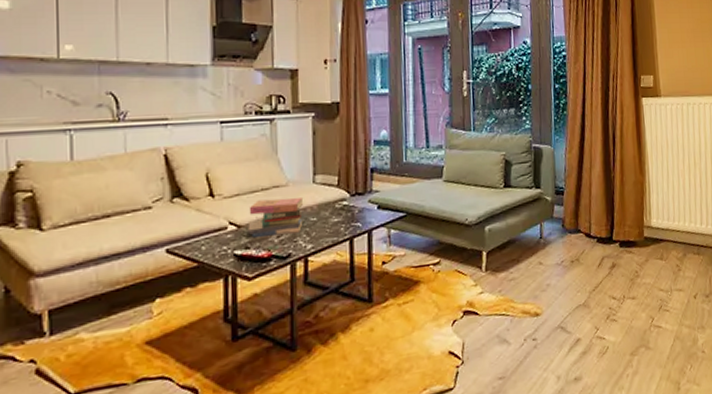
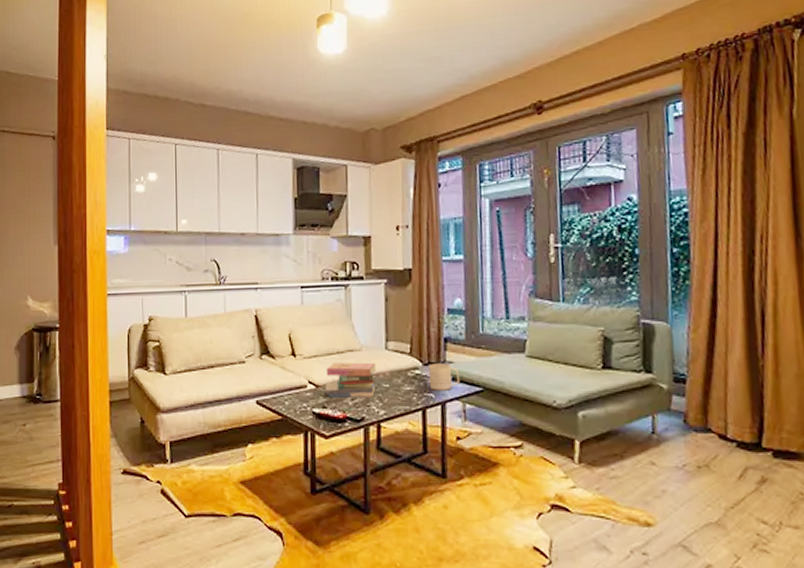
mug: none [355,193,386,220] -> present [428,364,460,391]

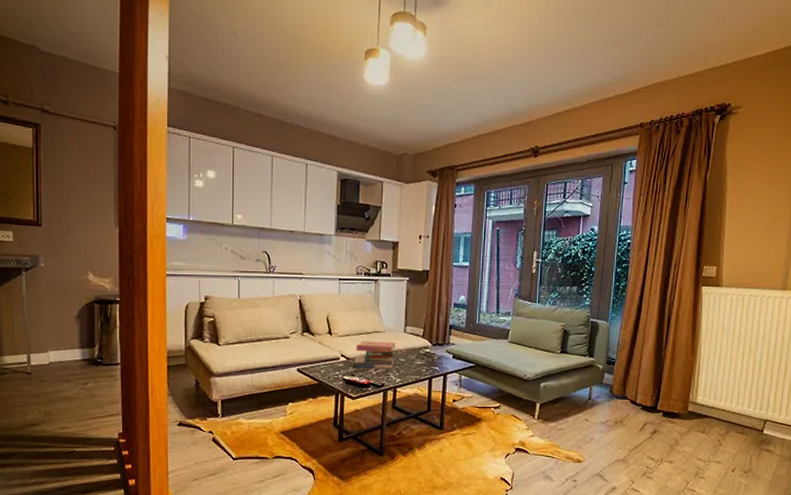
mug: present [428,364,460,391] -> none [435,345,459,365]

